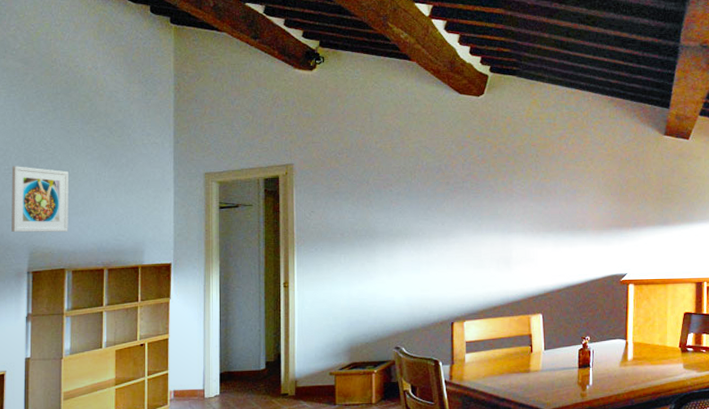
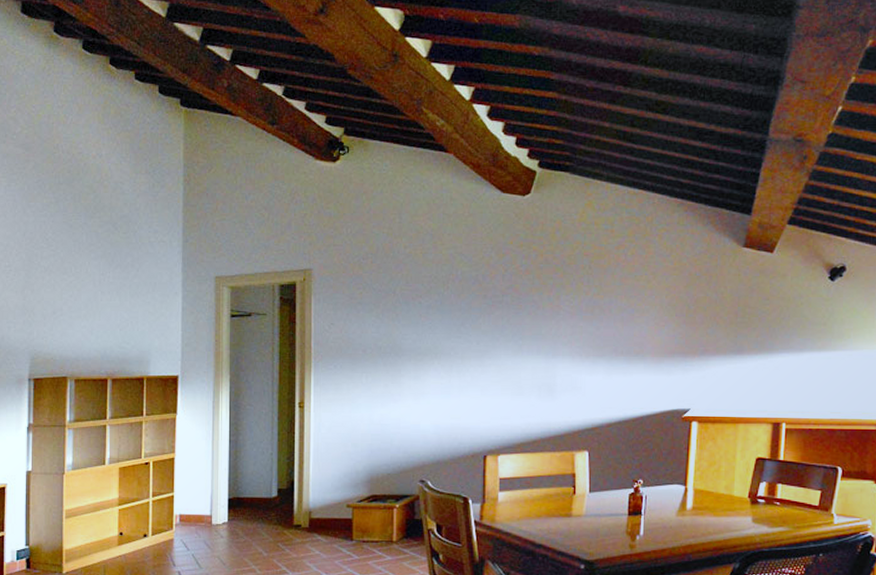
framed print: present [11,166,68,233] -> none [12,263,71,336]

